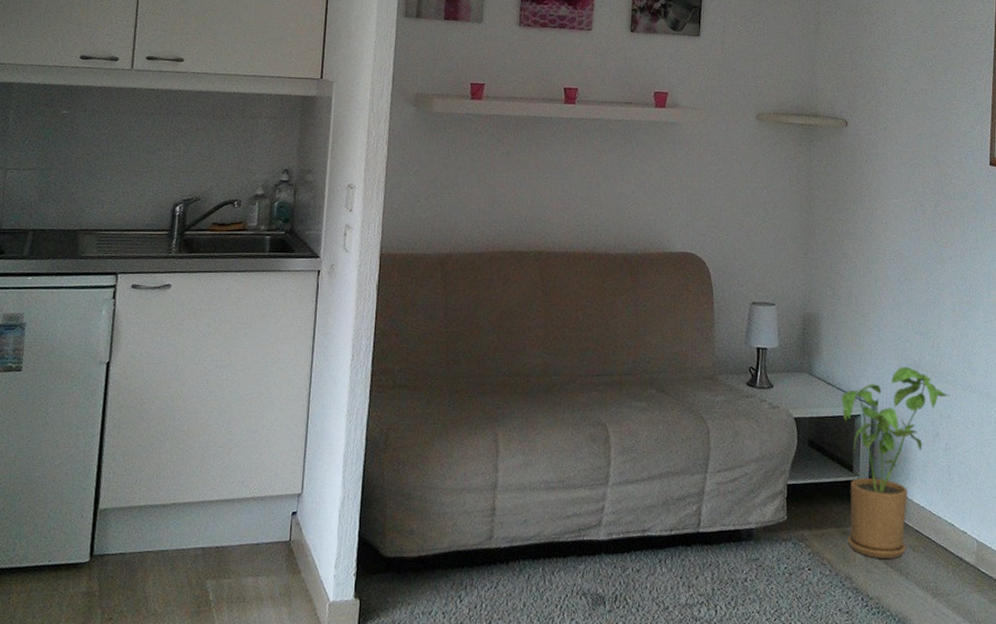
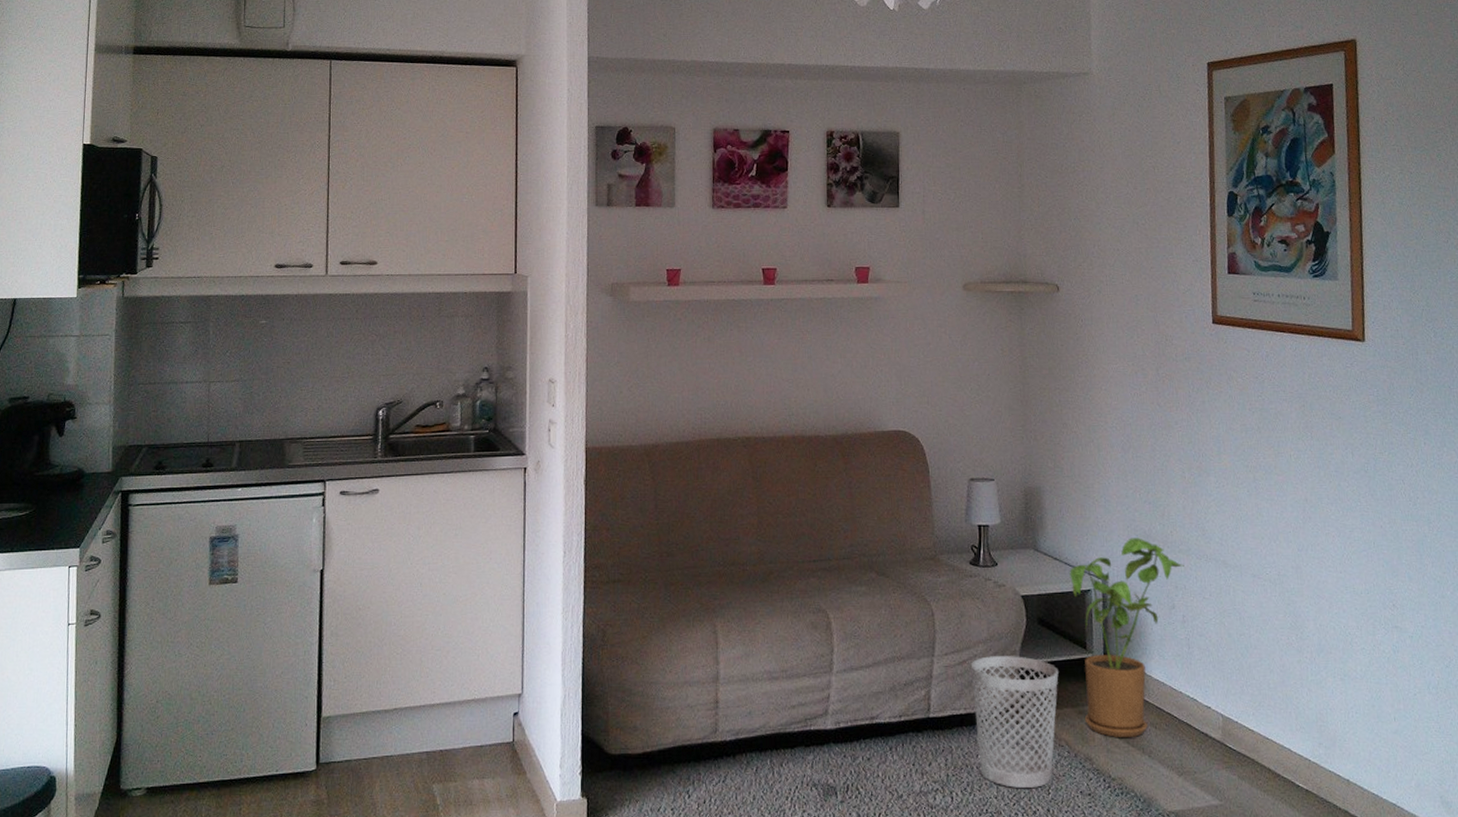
wastebasket: none [742,475,825,604] -> present [972,656,1059,788]

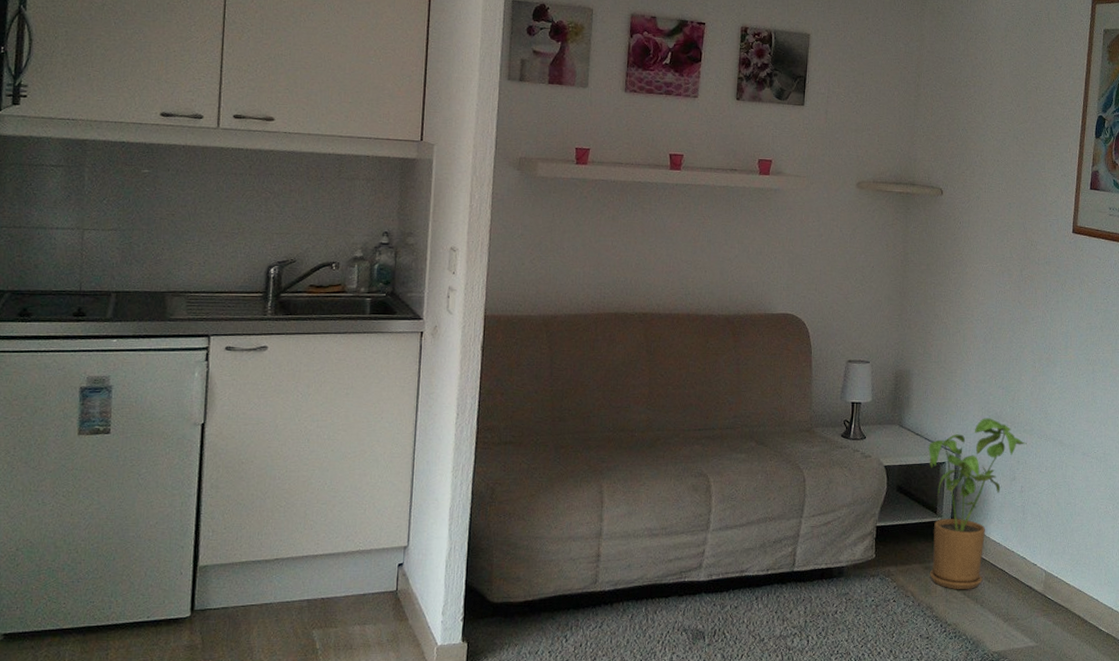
wastebasket: present [972,656,1059,788] -> none [834,518,911,632]

